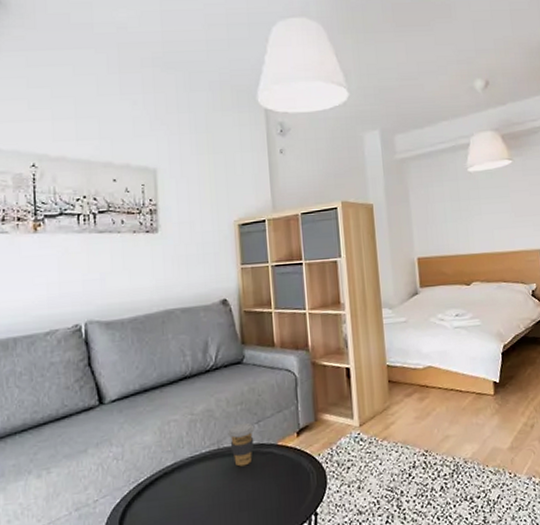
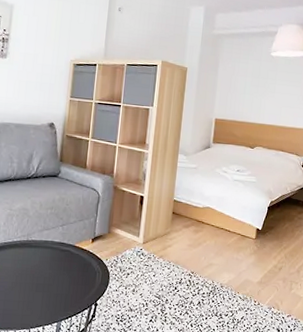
coffee cup: present [228,422,255,467] -> none [37,223,59,258]

